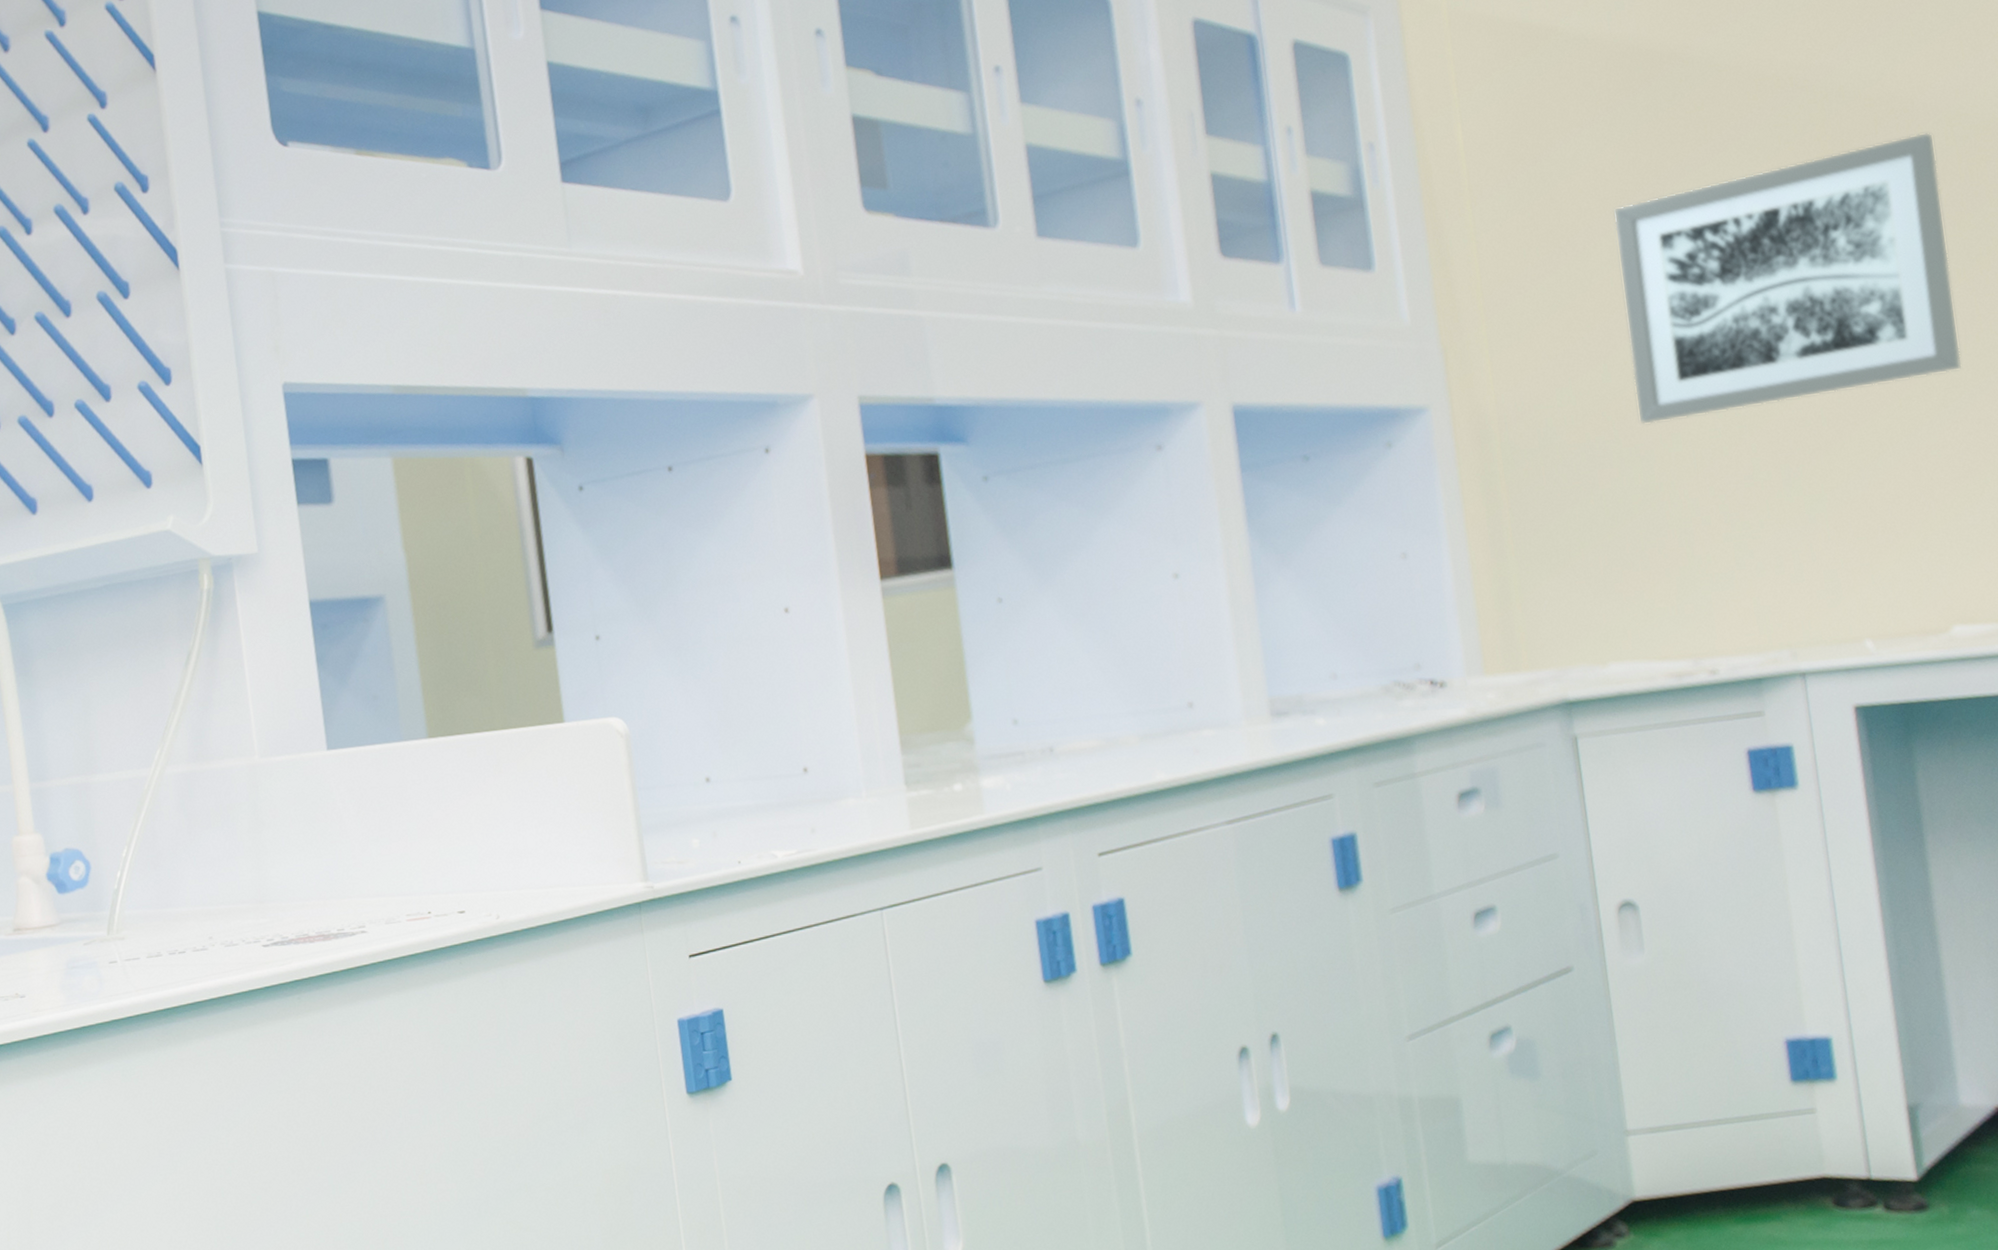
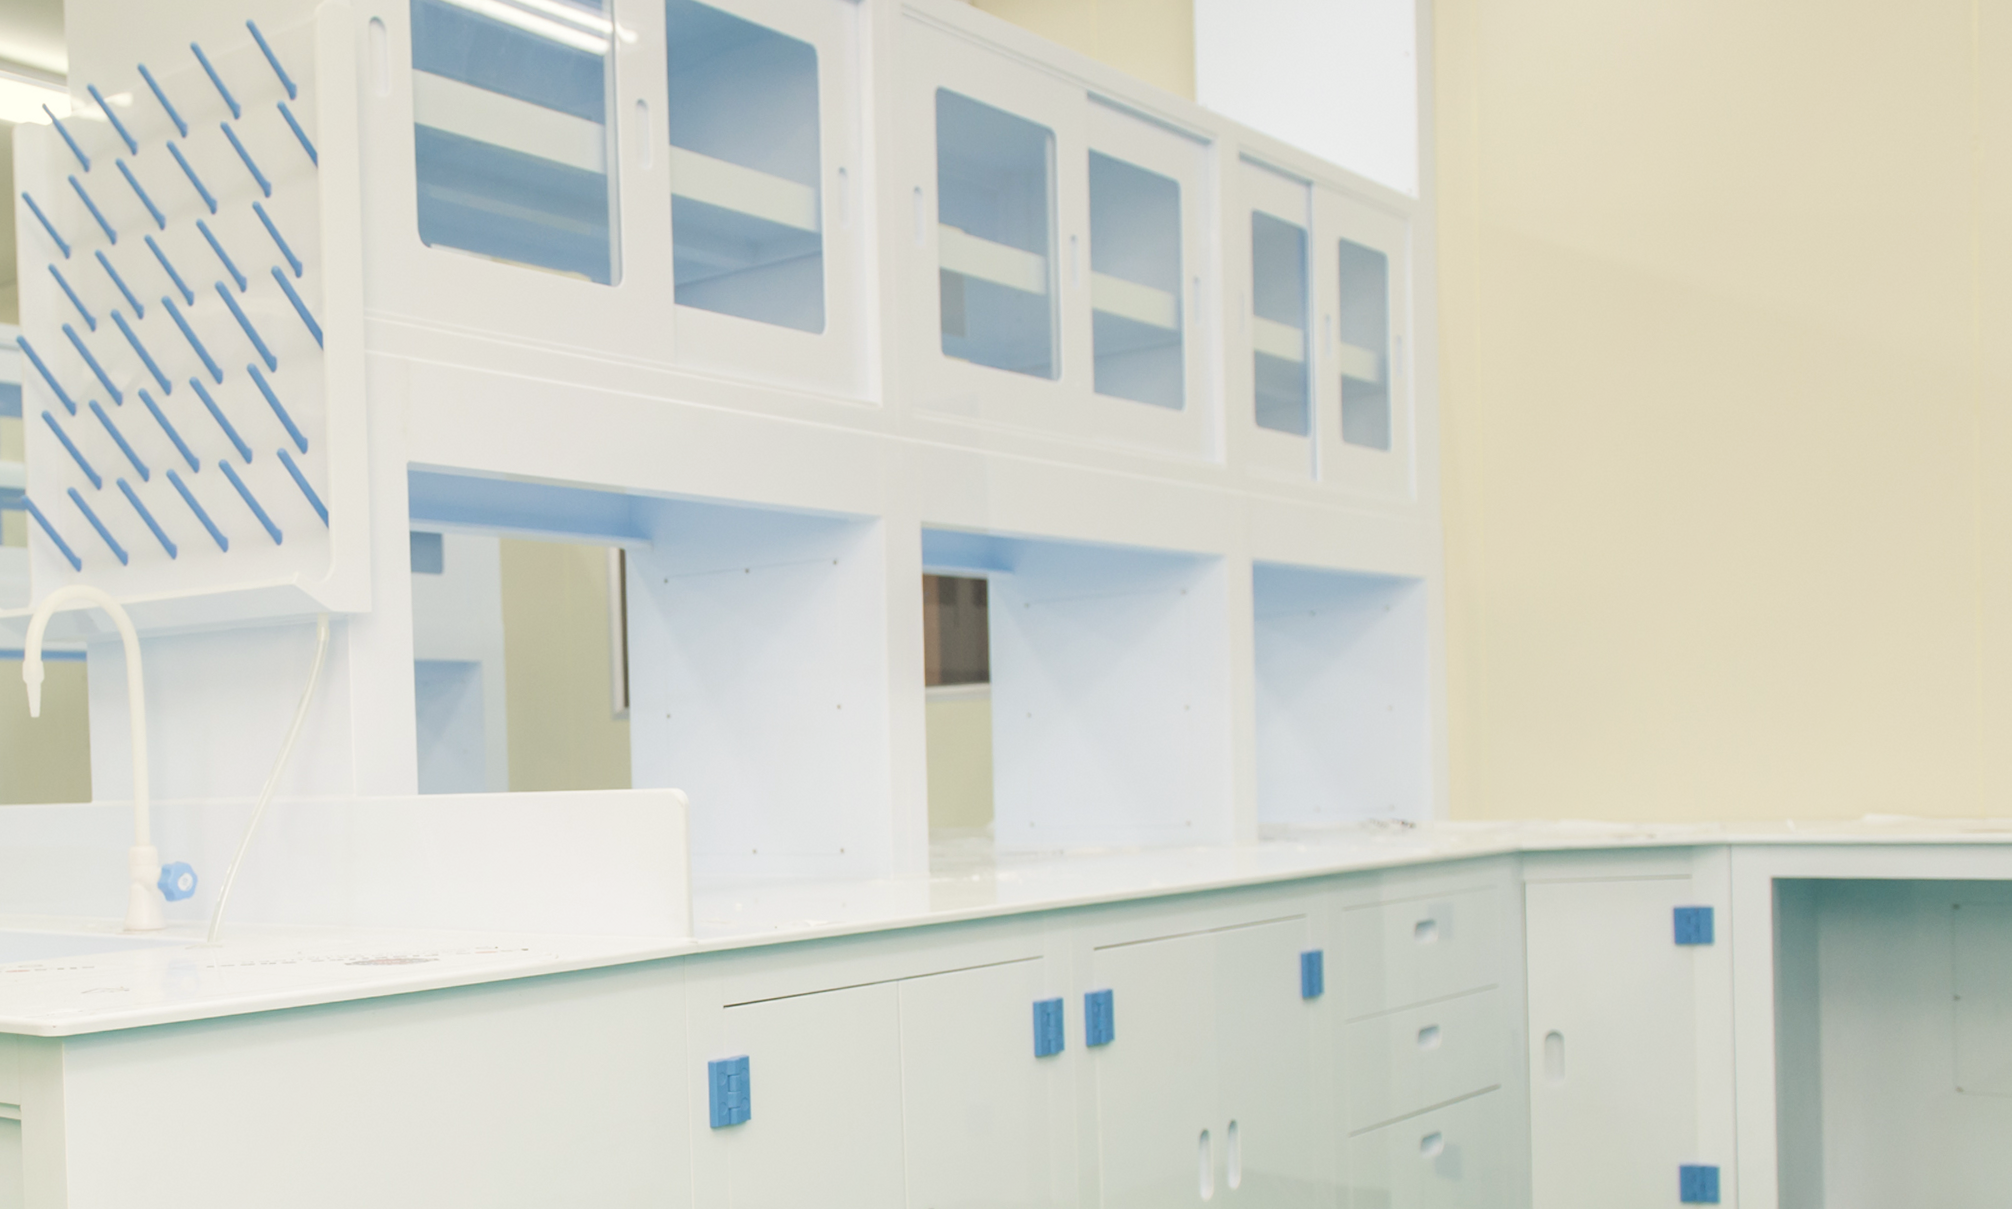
wall art: present [1613,132,1962,425] -> none [1606,373,1899,612]

